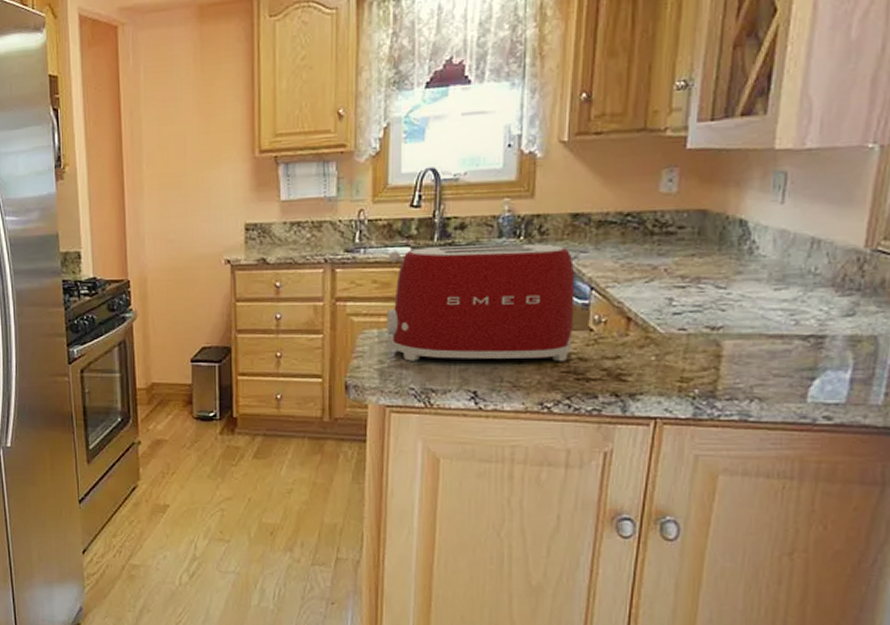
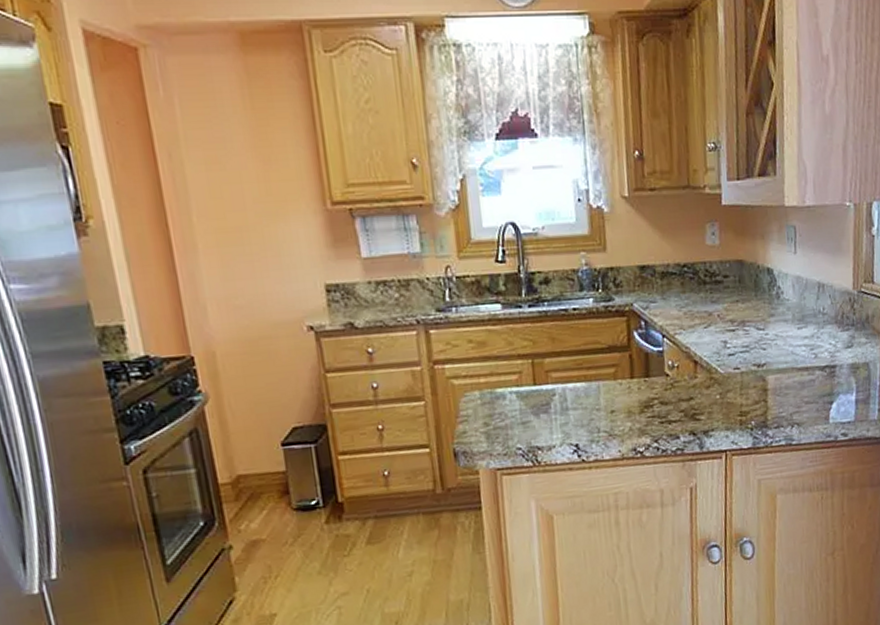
toaster: present [386,243,575,361] -> none [480,296,654,421]

